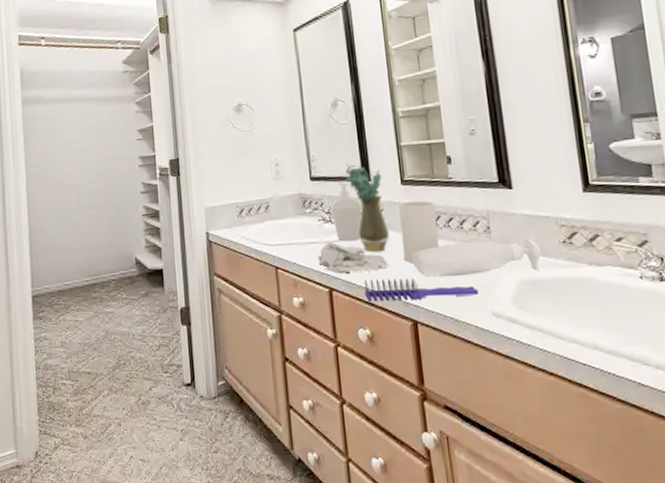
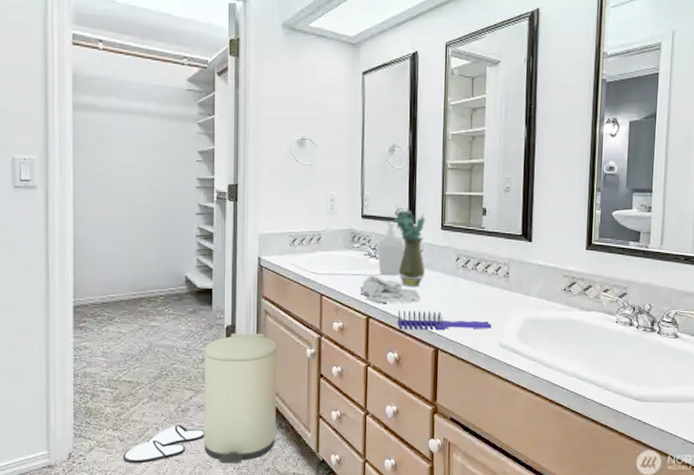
slippers: none [86,419,168,463] -> present [122,425,205,463]
pedal bin: none [160,314,244,463] -> present [204,333,278,464]
cup: present [399,200,440,263] -> none [434,244,468,299]
soap bottle: present [412,239,542,277] -> none [441,283,546,312]

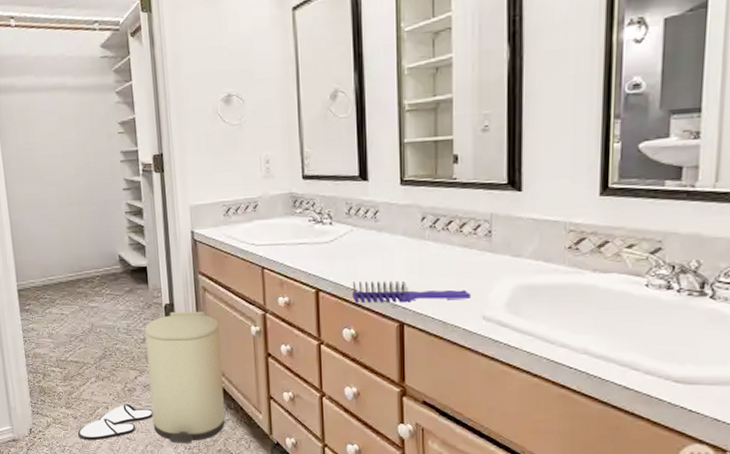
tissue: present [360,274,420,304] -> none [305,242,379,275]
soap bottle: present [377,221,404,276] -> none [323,179,356,243]
vase: present [394,206,425,286] -> none [341,161,383,254]

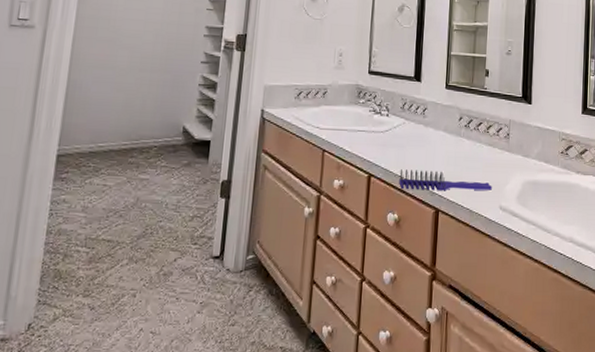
slippers: present [77,404,153,440] -> none [89,291,188,335]
pedal bin: present [144,311,225,444] -> none [184,188,275,336]

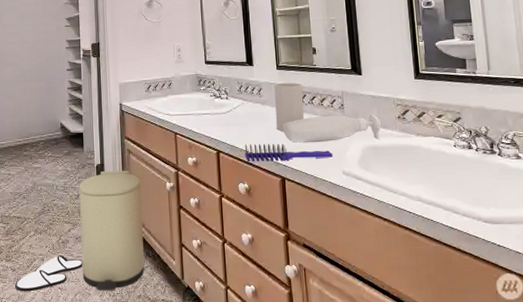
slippers: none [89,291,188,335] -> present [14,255,83,291]
pedal bin: none [184,188,275,336] -> present [79,170,144,291]
cup: none [436,103,470,158] -> present [274,82,305,132]
soap bottle: none [443,144,545,175] -> present [283,115,382,143]

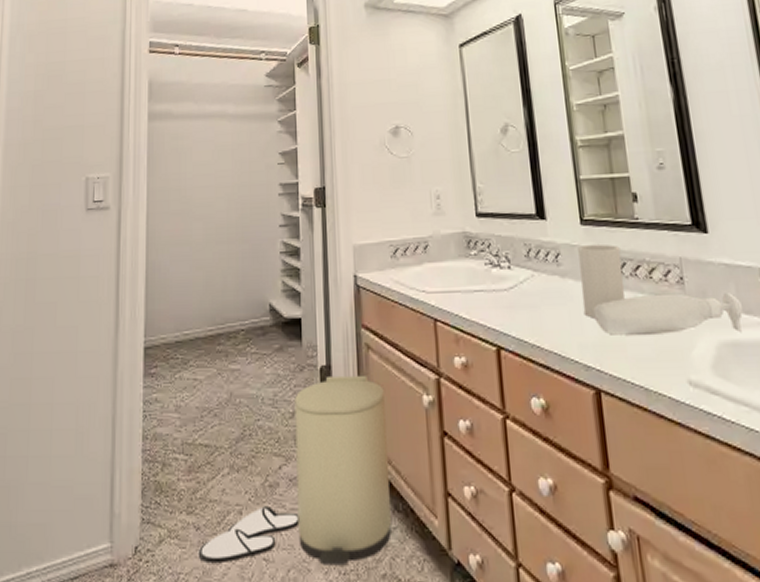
hairbrush: present [244,143,333,162] -> none [537,336,672,365]

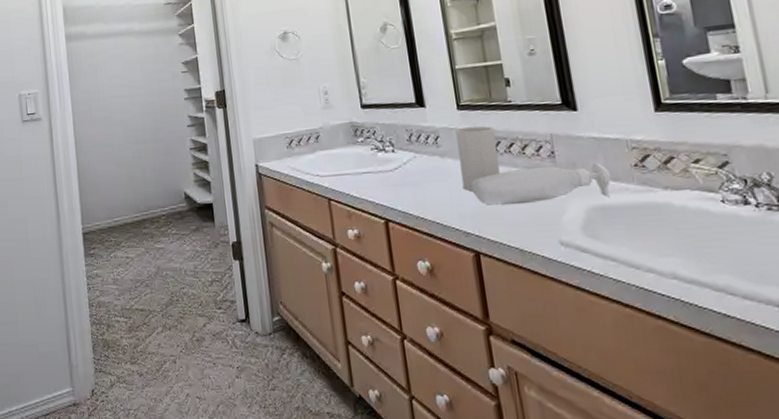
slippers: present [198,506,300,562] -> none [143,356,224,401]
pedal bin: present [294,375,392,566] -> none [212,248,302,401]

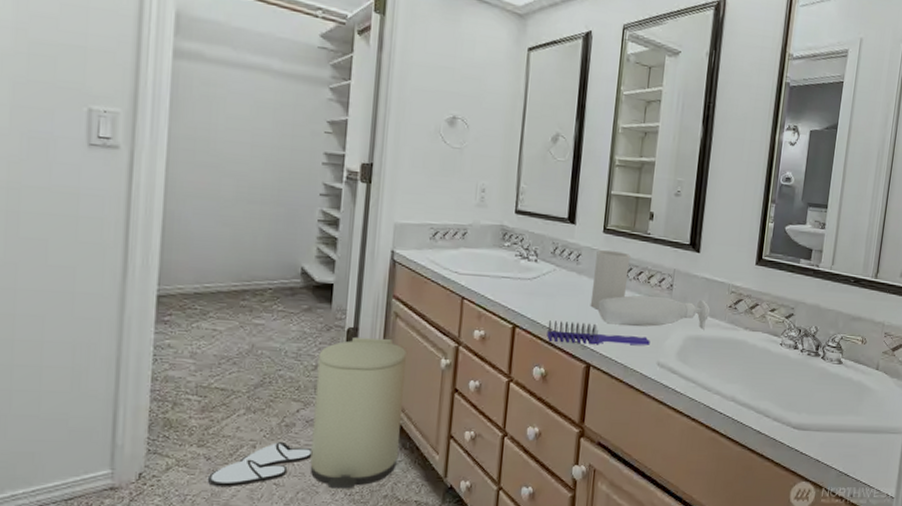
slippers: none [143,356,224,401] -> present [207,442,313,486]
pedal bin: none [212,248,302,401] -> present [310,336,408,489]
hairbrush: none [421,206,545,234] -> present [546,320,650,345]

